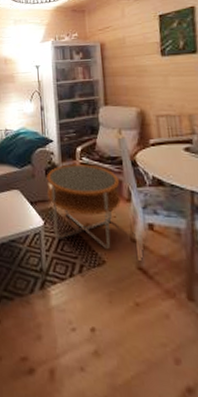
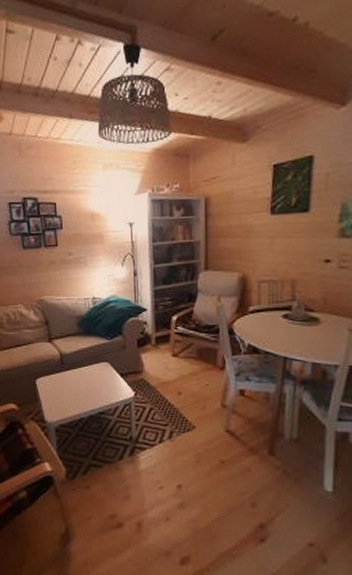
side table: present [47,164,121,249] -> none [139,334,215,415]

